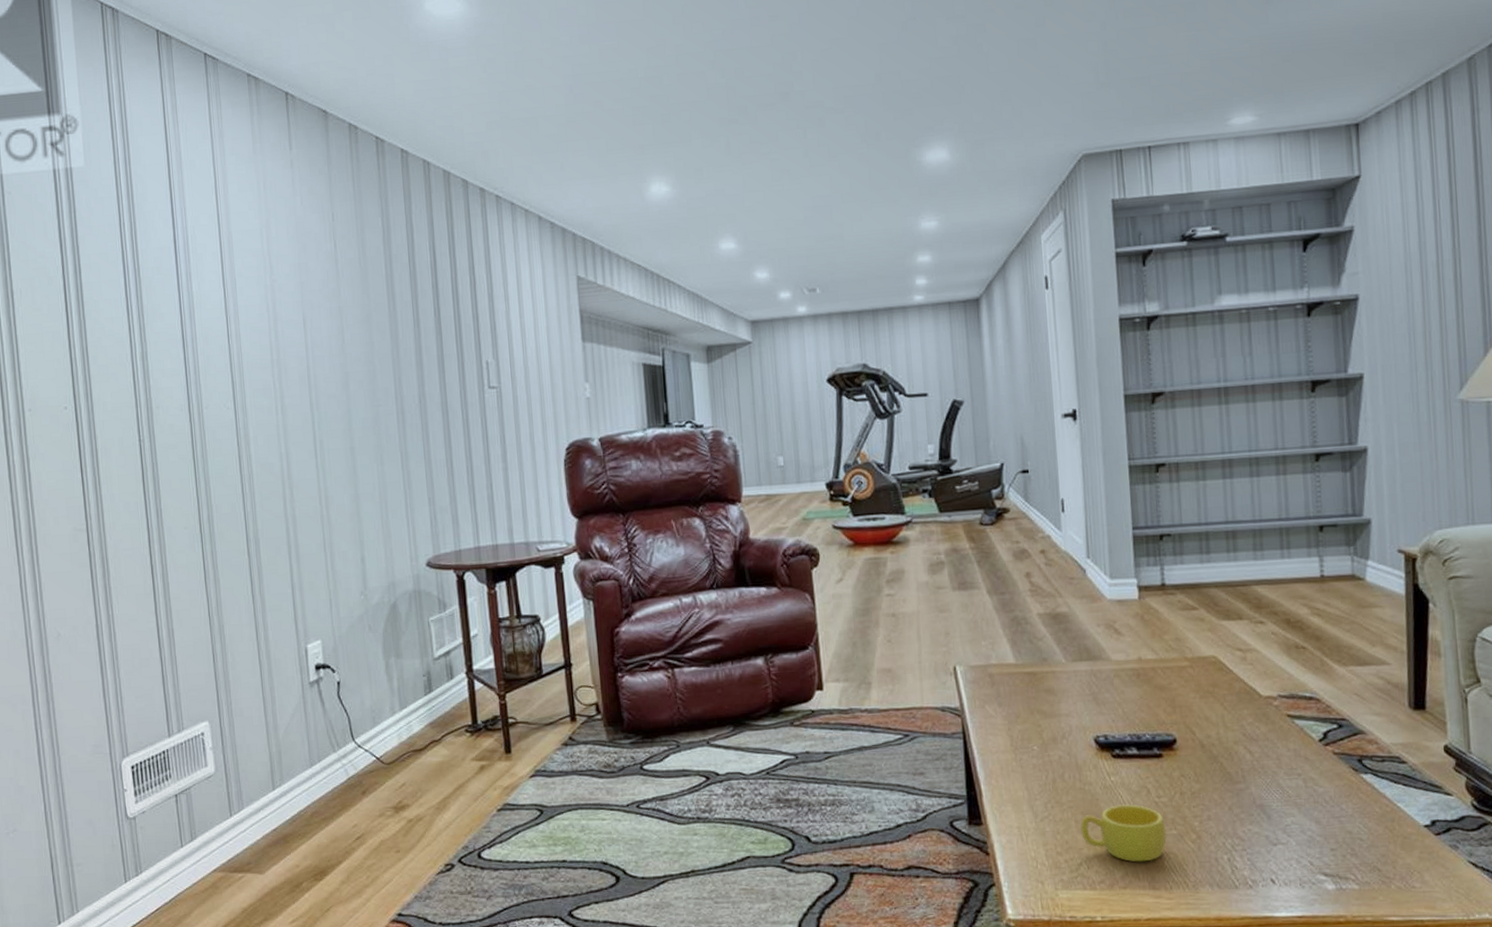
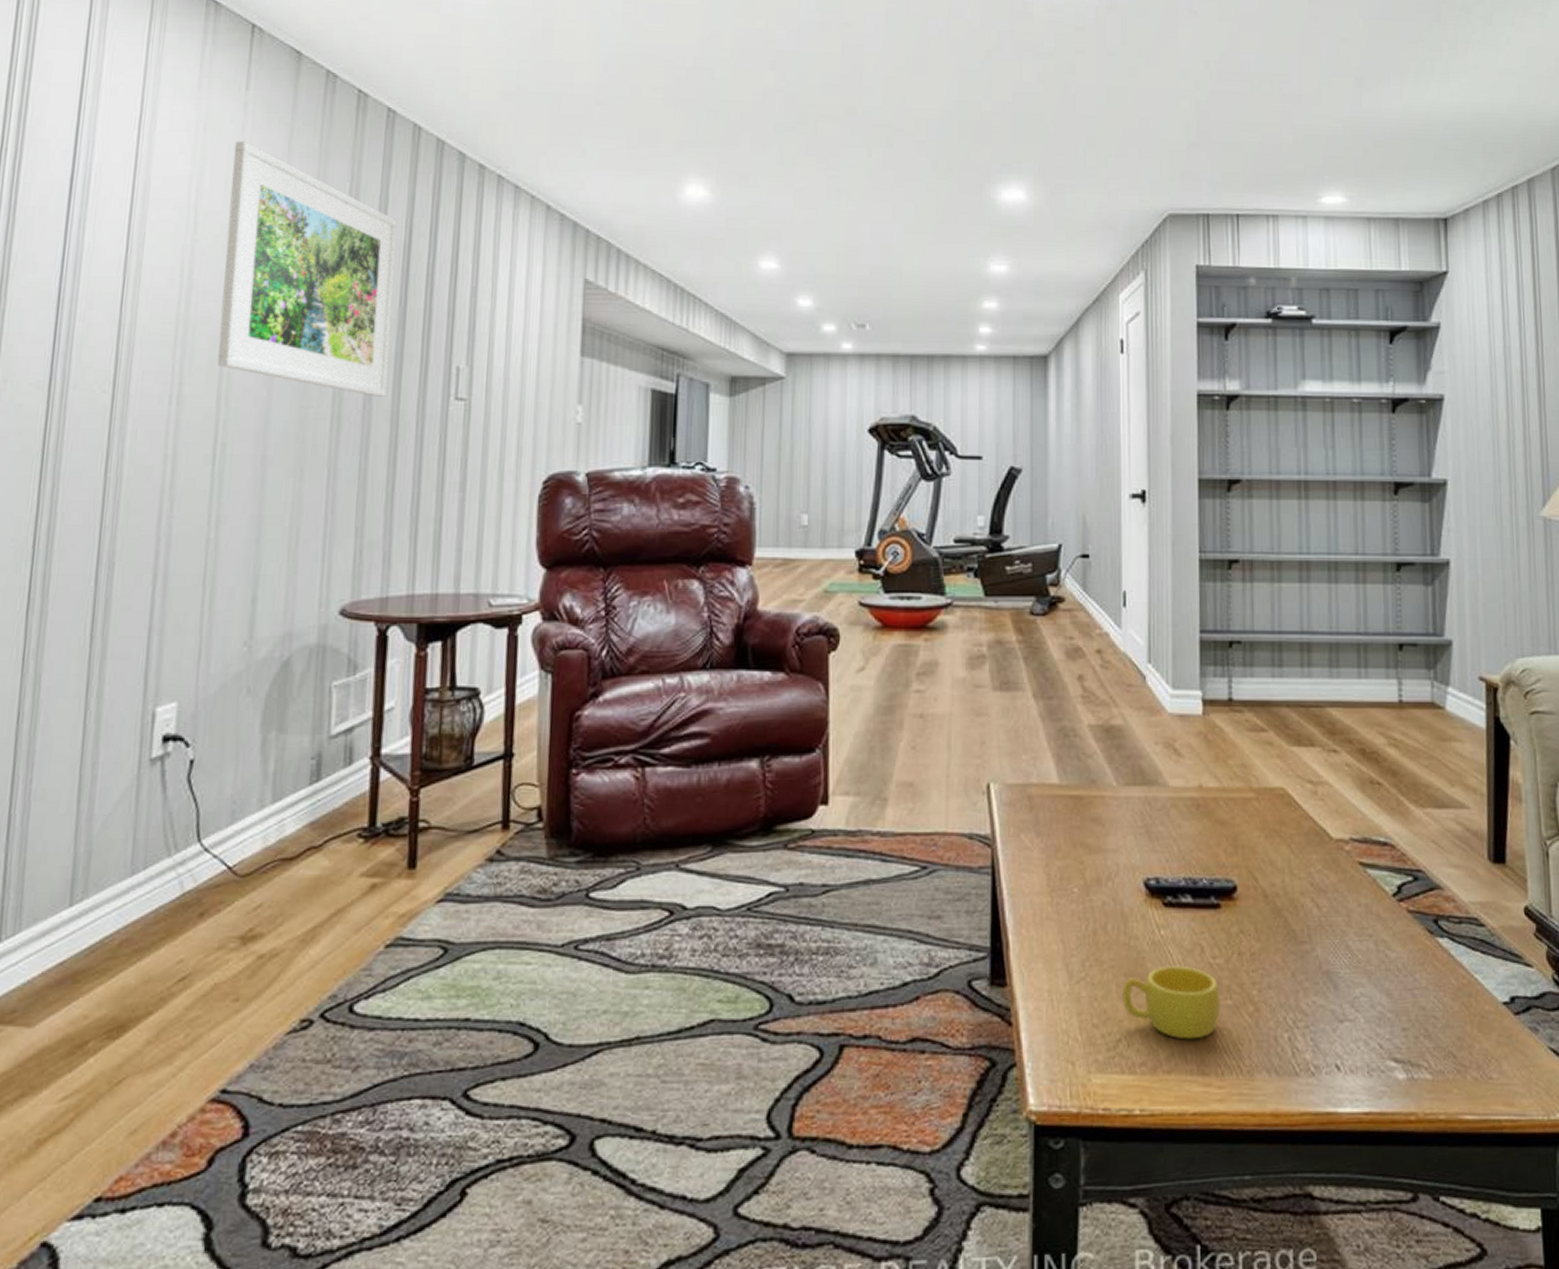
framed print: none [288,193,435,392] -> present [217,141,397,397]

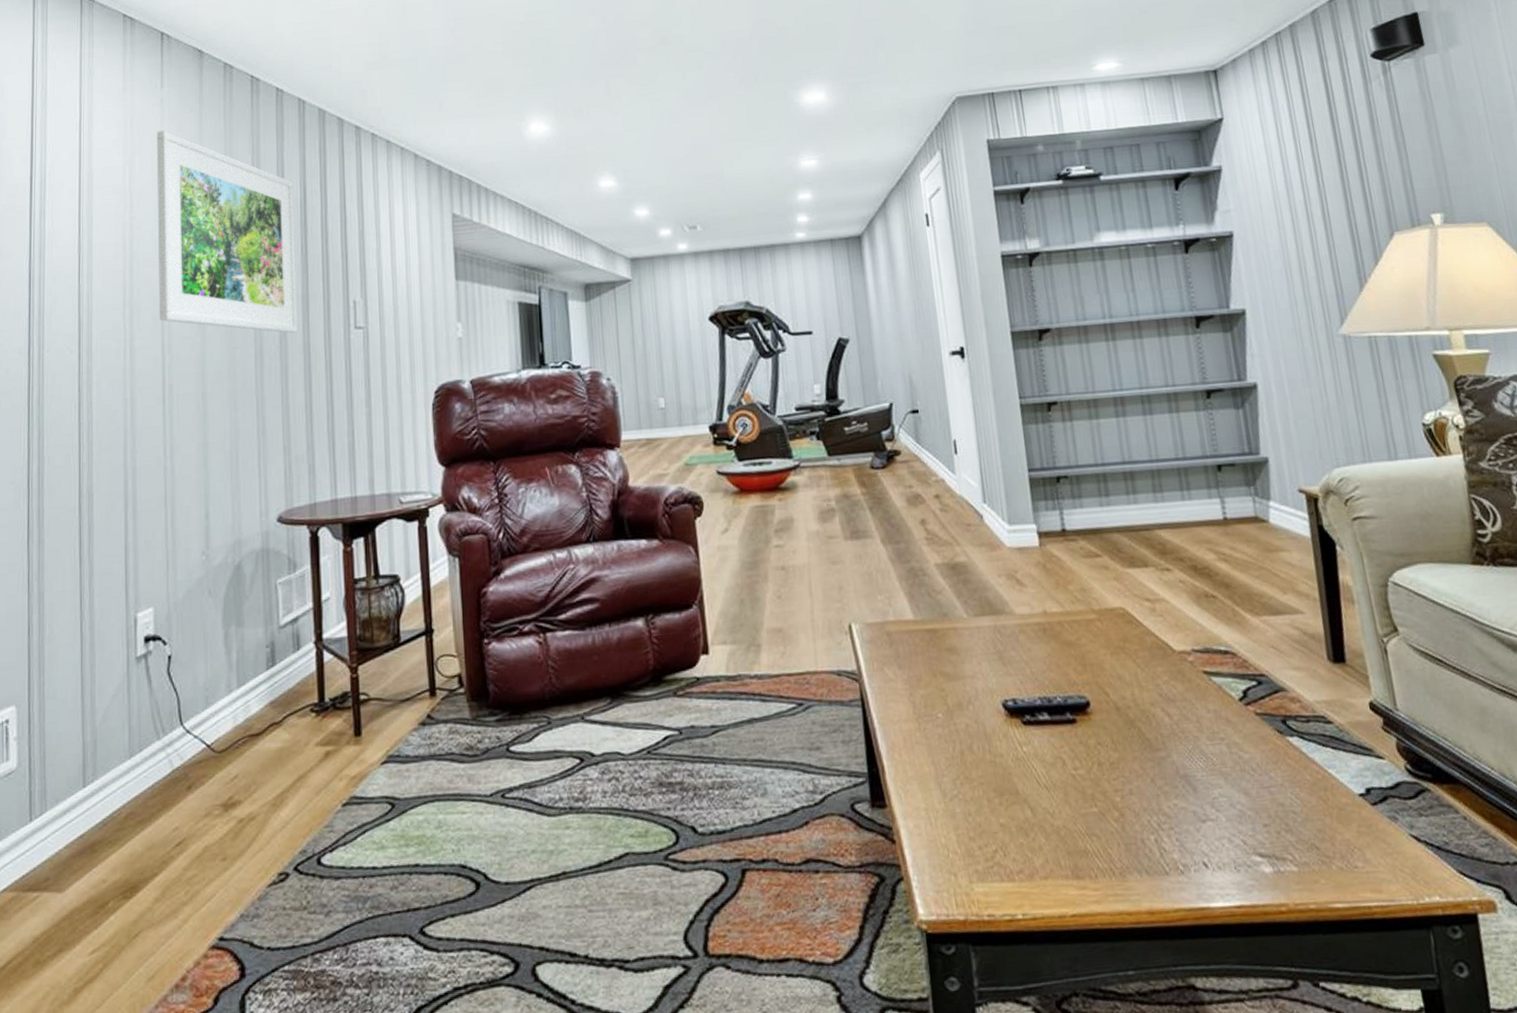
cup: present [1121,965,1221,1040] -> none [993,778,1088,847]

